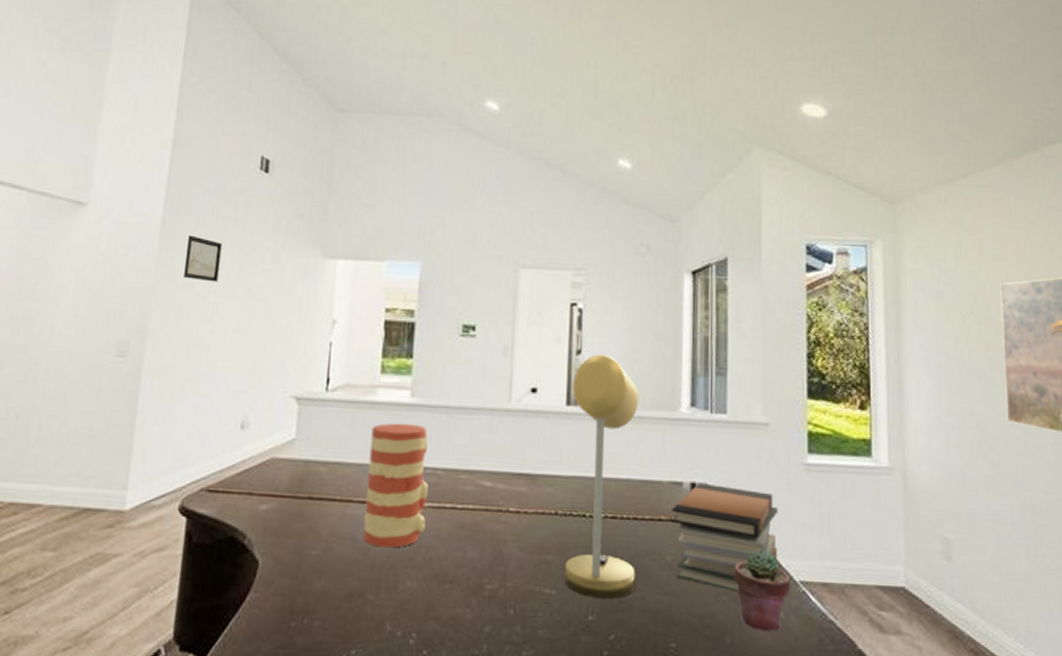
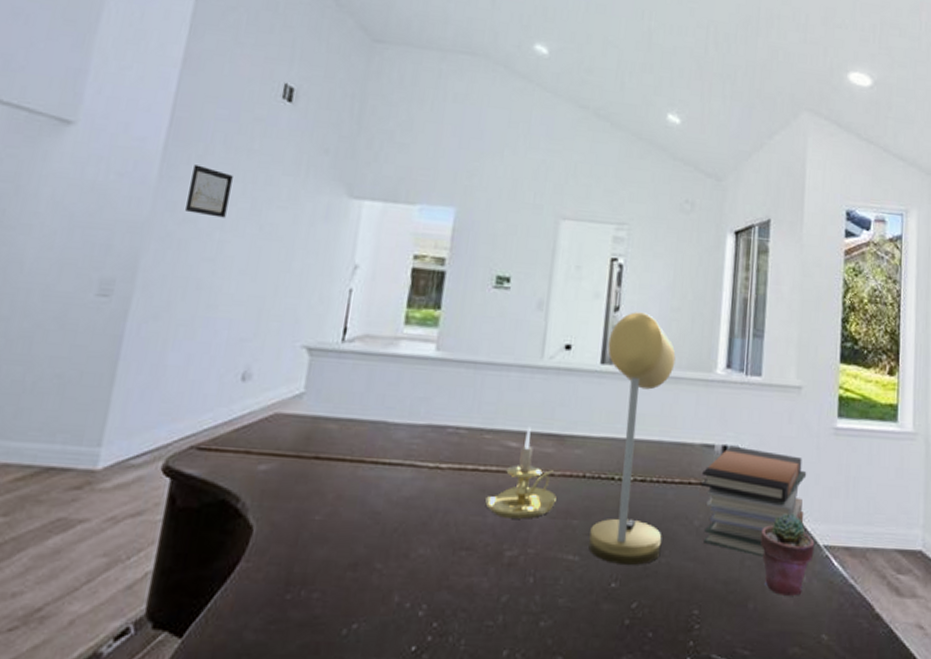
vase: present [363,423,428,548] -> none [373,378,452,513]
candle holder: none [465,467,531,554] -> present [485,426,556,519]

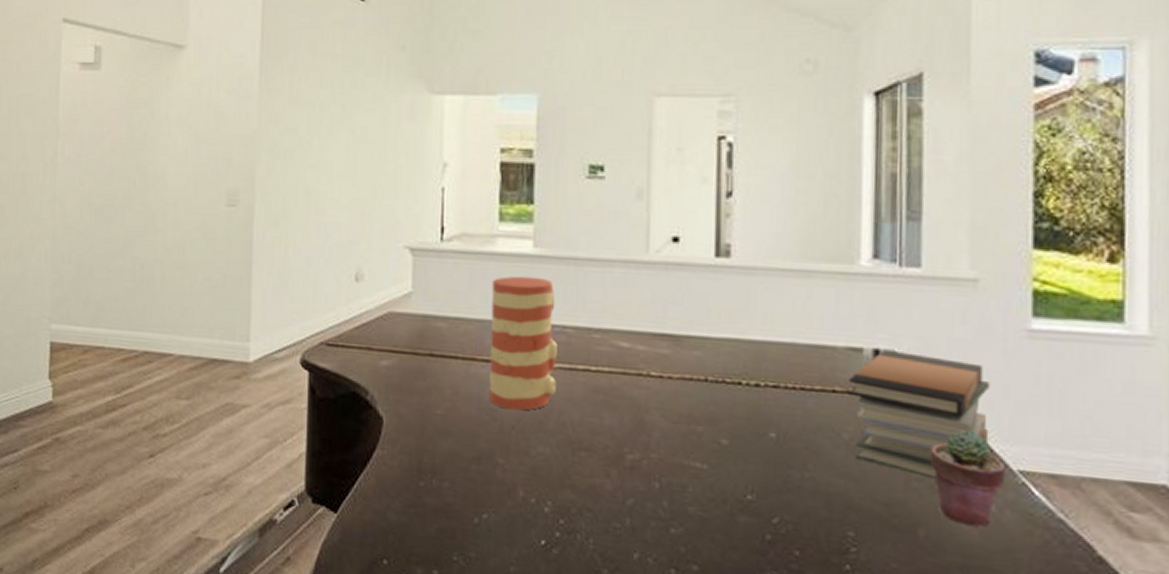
wall art: present [185,165,233,218] -> none [286,75,322,125]
vase: none [373,378,452,513] -> present [489,276,557,411]
candle holder: present [485,426,556,519] -> none [600,326,677,423]
desk lamp: present [588,312,676,565] -> none [718,197,806,478]

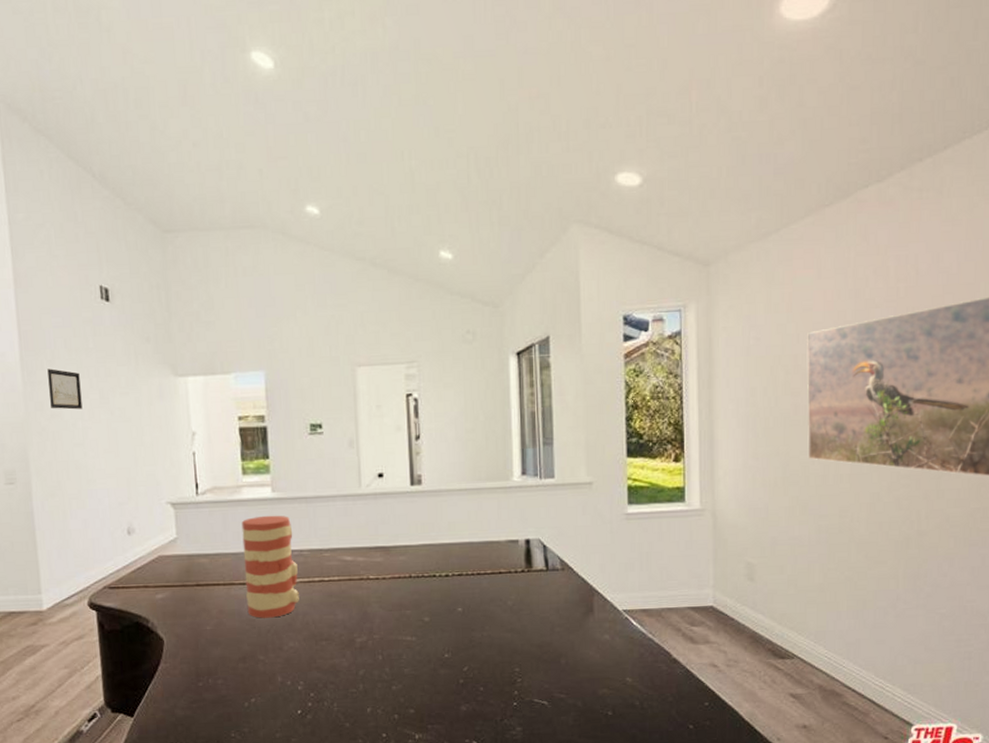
wall art: none [286,75,322,125] -> present [47,368,83,410]
book stack: present [849,349,991,479] -> none [510,538,604,624]
potted succulent: present [929,430,1006,526] -> none [565,588,615,651]

